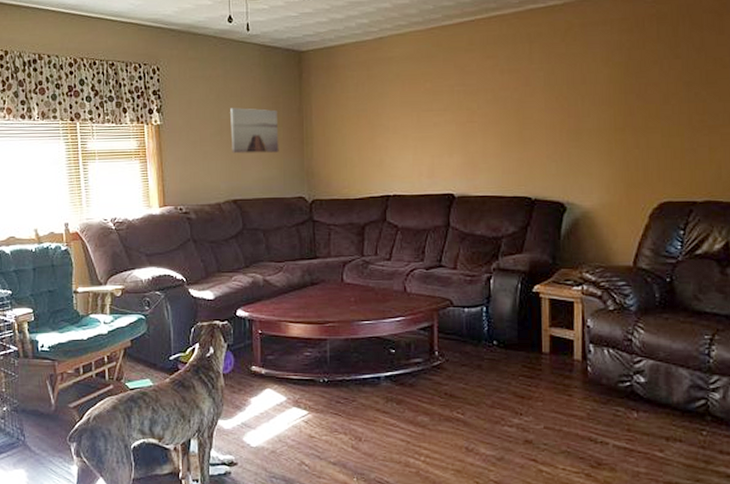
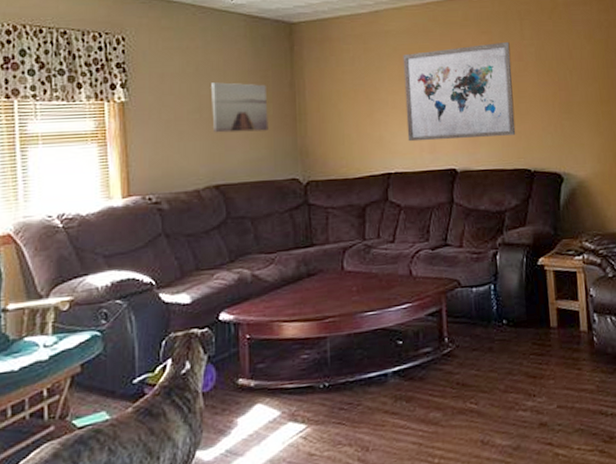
wall art: none [405,66,518,166] -> present [402,41,516,142]

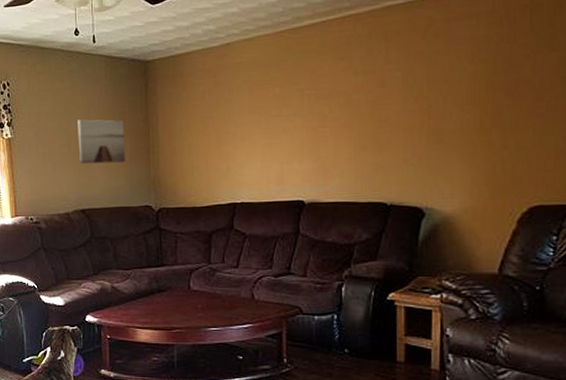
wall art: present [402,41,516,142] -> none [253,67,372,173]

